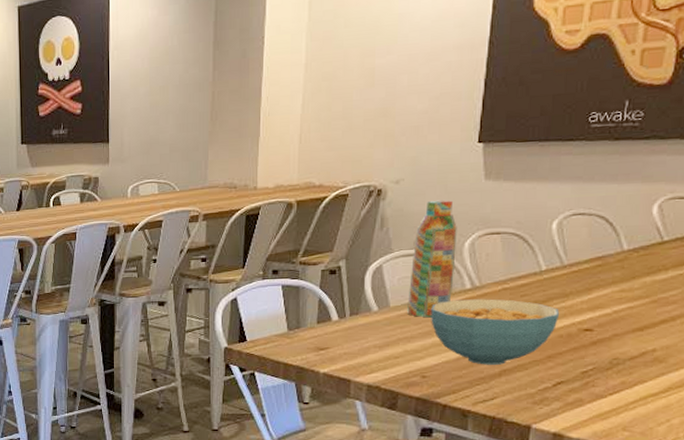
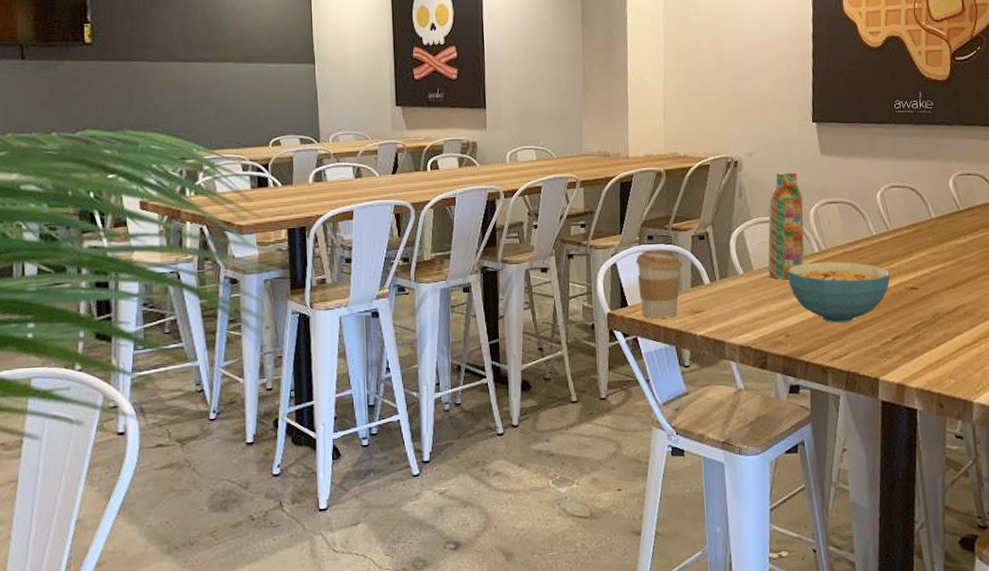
coffee cup: none [258,284,309,354] -> present [635,249,683,319]

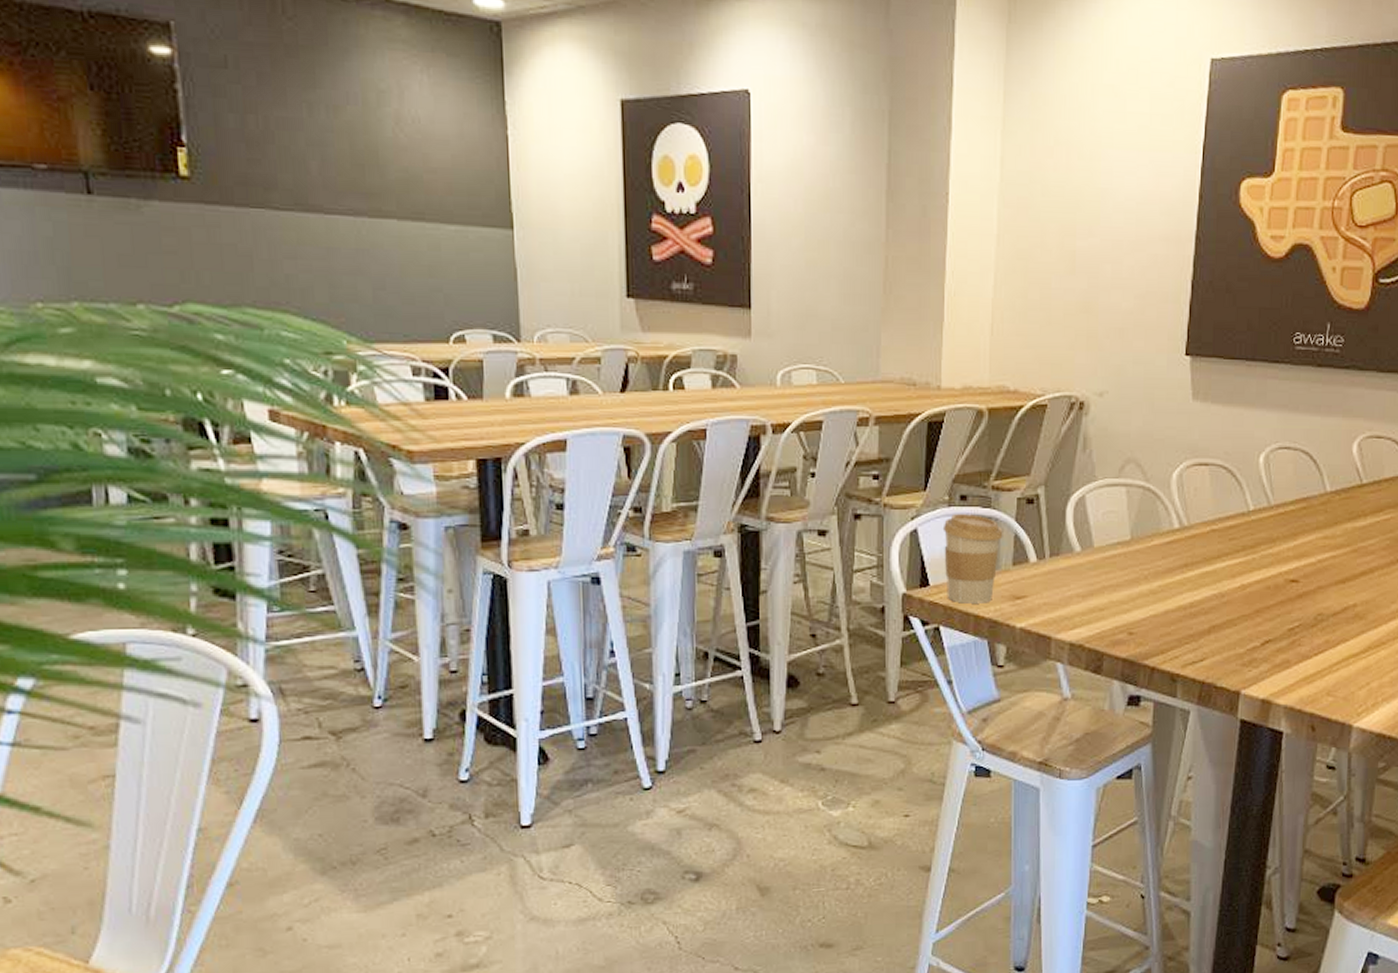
water bottle: present [768,172,804,279] -> none [1113,420,1164,561]
cereal bowl: present [788,261,891,323] -> none [1138,541,1267,620]

